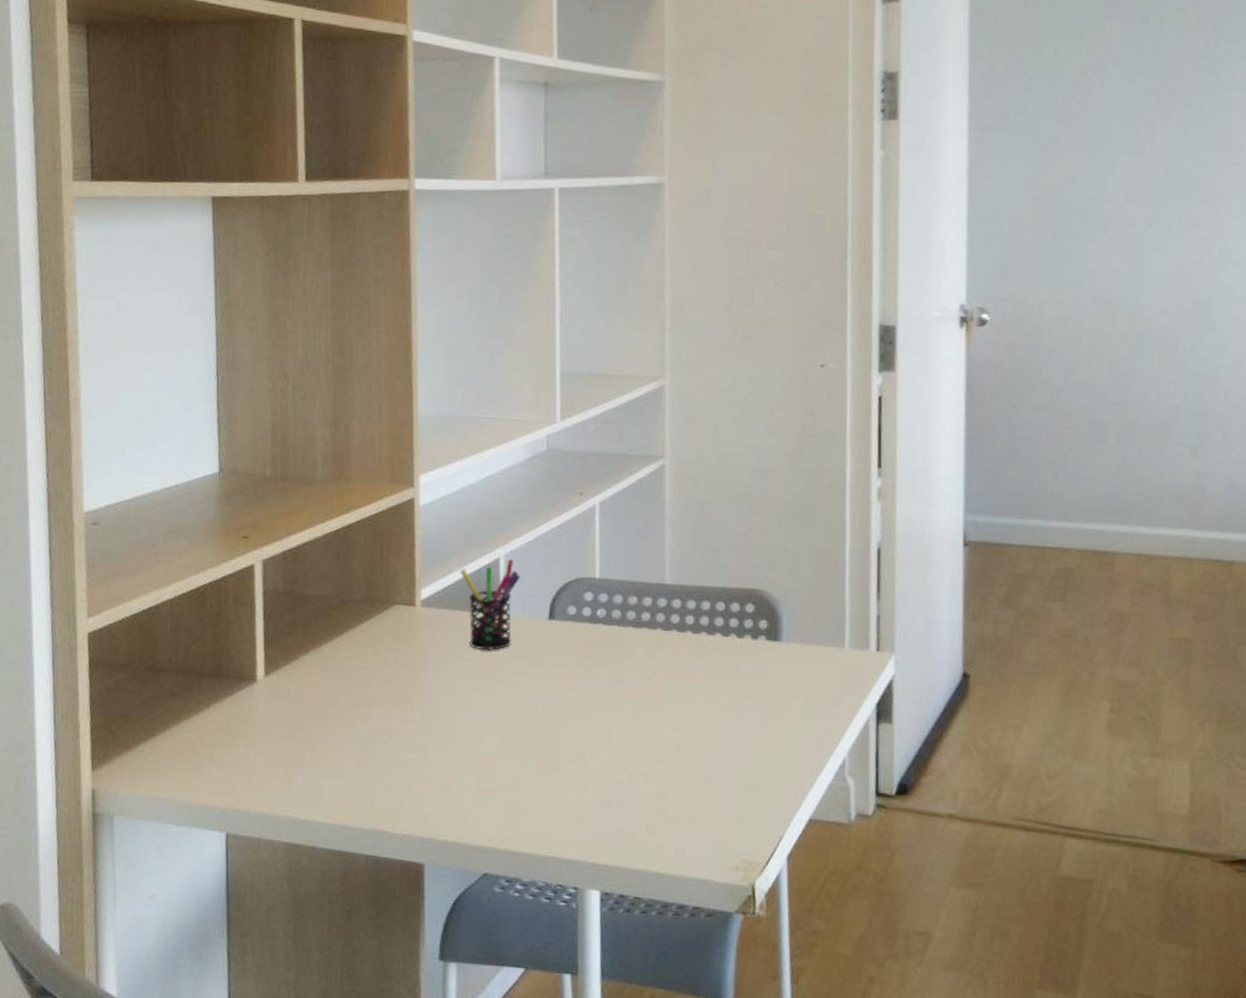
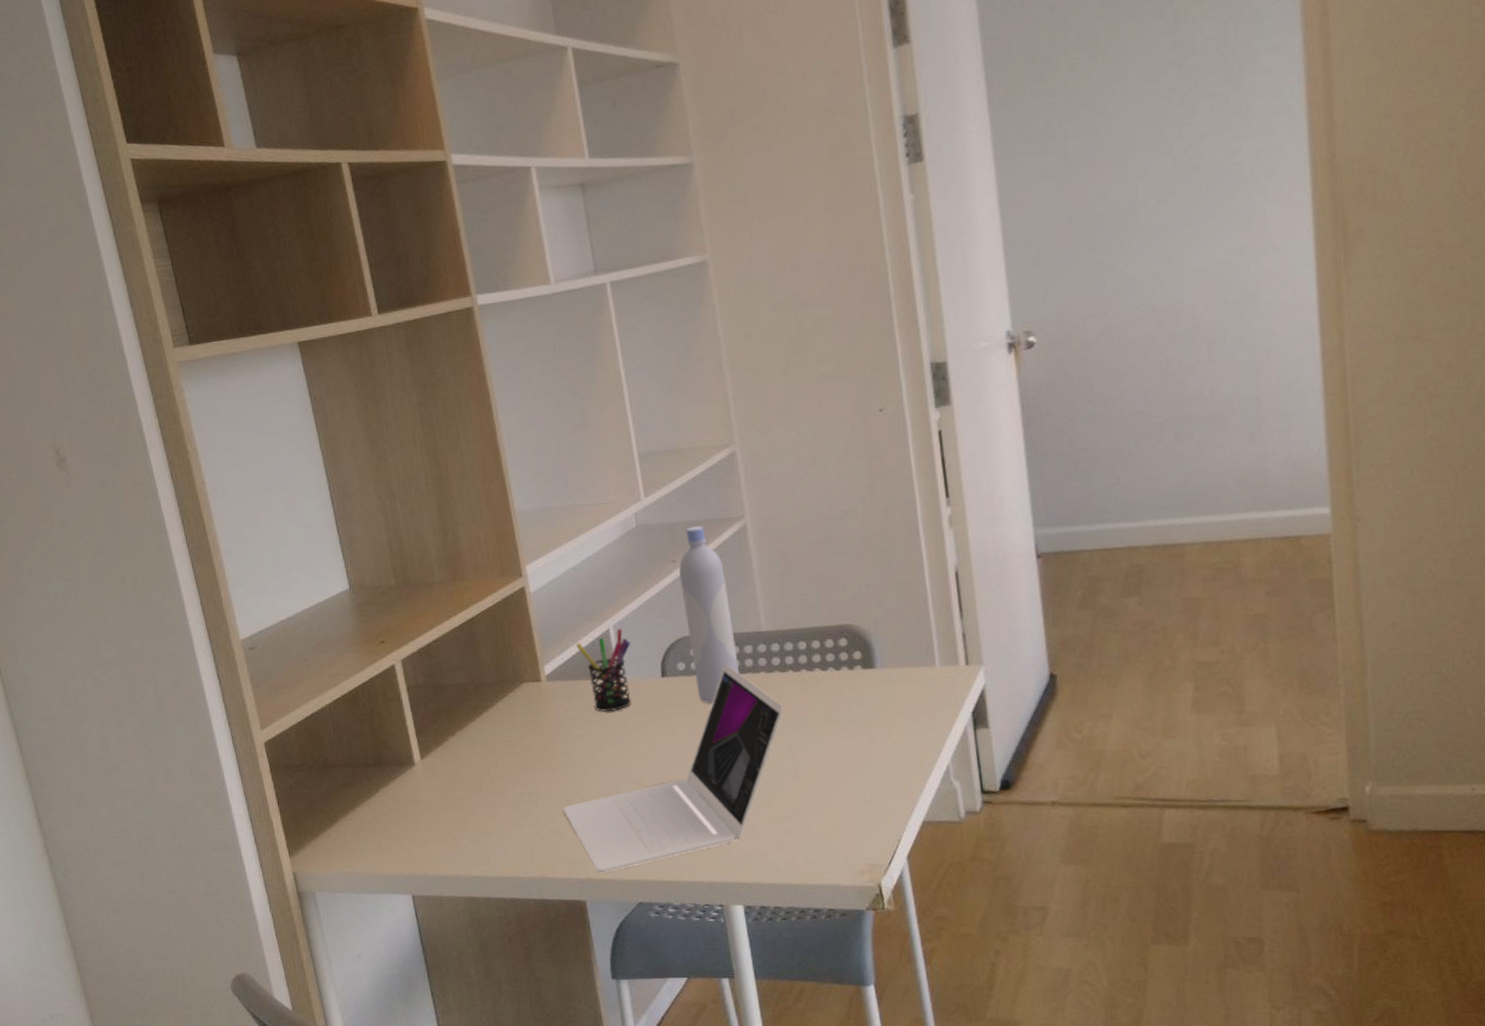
laptop: none [415,614,676,834] -> present [563,664,784,873]
bottle: none [584,459,635,656] -> present [679,526,740,704]

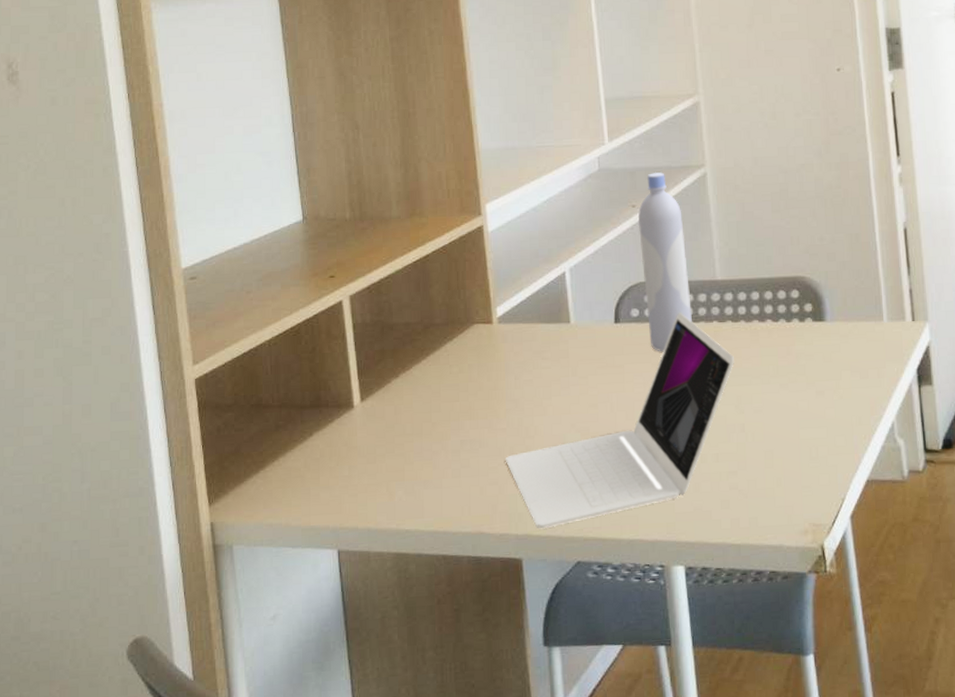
pen holder: present [576,629,631,712] -> none [531,272,585,358]

